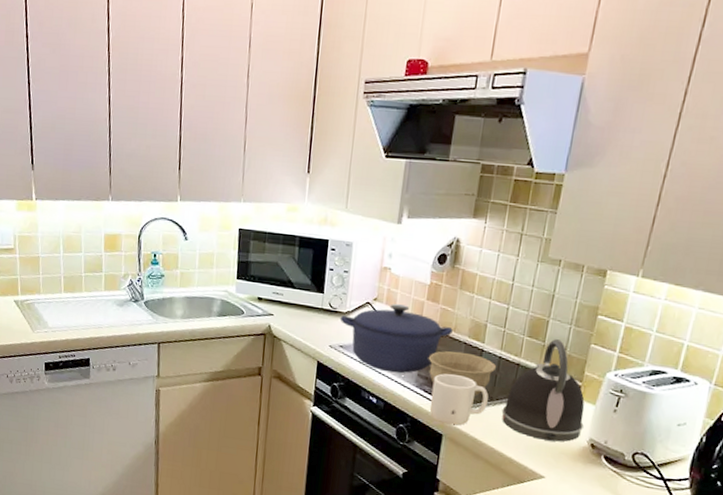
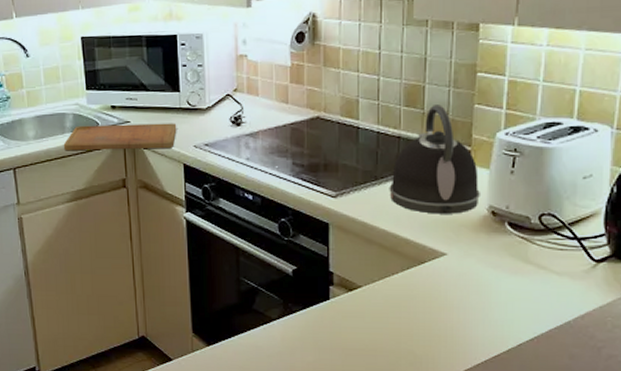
cutting board: none [207,311,317,345] -> present [63,123,177,151]
cooking pot: present [340,304,453,373] -> none [200,91,323,165]
bowl: present [428,351,497,396] -> none [301,132,376,178]
mug: present [430,373,489,426] -> none [310,157,372,212]

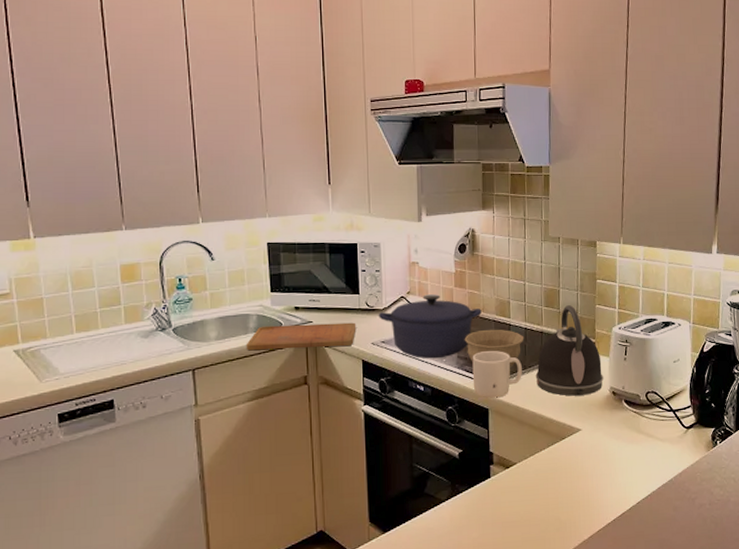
cooking pot: none [200,91,323,165] -> present [378,294,482,359]
bowl: none [301,132,376,178] -> present [464,329,524,367]
mug: none [310,157,372,212] -> present [472,350,522,399]

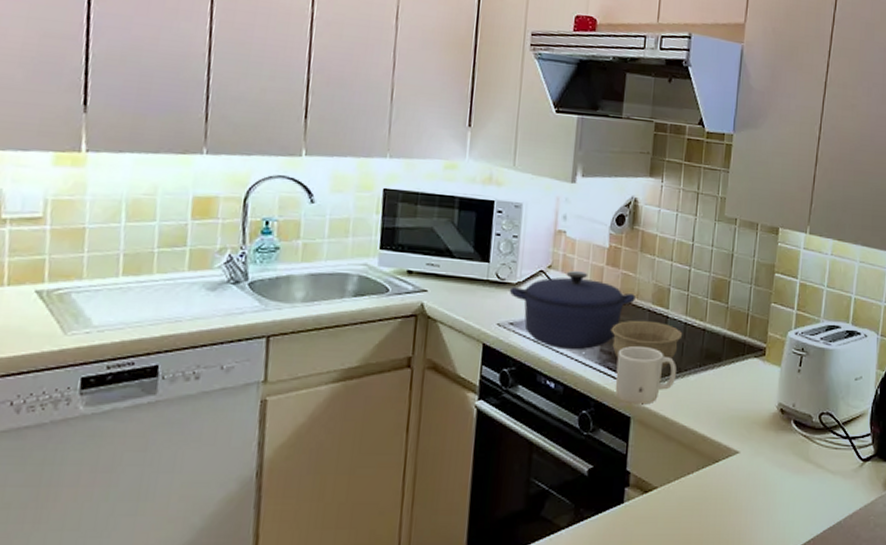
cutting board: present [246,322,357,351] -> none [339,290,481,325]
kettle: present [535,305,603,396] -> none [691,300,772,411]

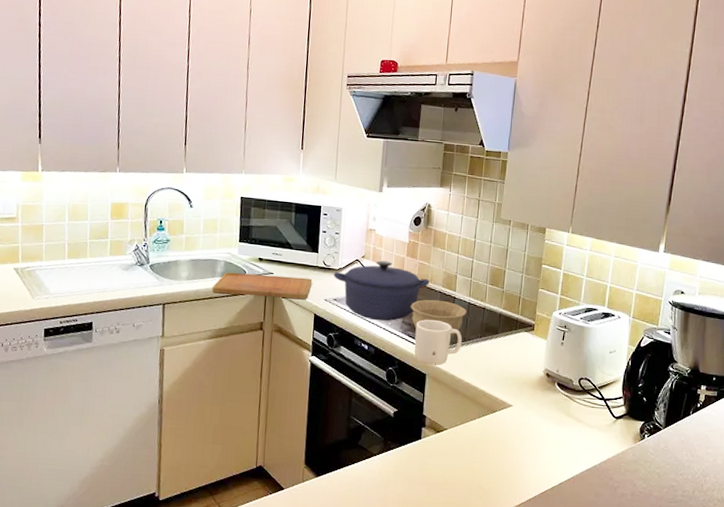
cutting board: none [339,290,481,325] -> present [211,272,313,300]

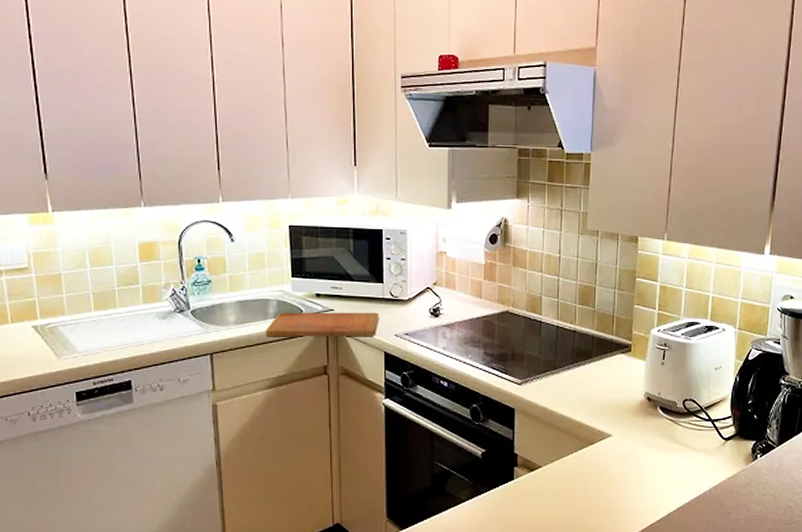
cooking pot: present [333,260,429,321] -> none [402,286,511,354]
bowl: present [410,299,467,338] -> none [492,326,556,367]
mug: present [414,319,462,365] -> none [499,347,552,398]

